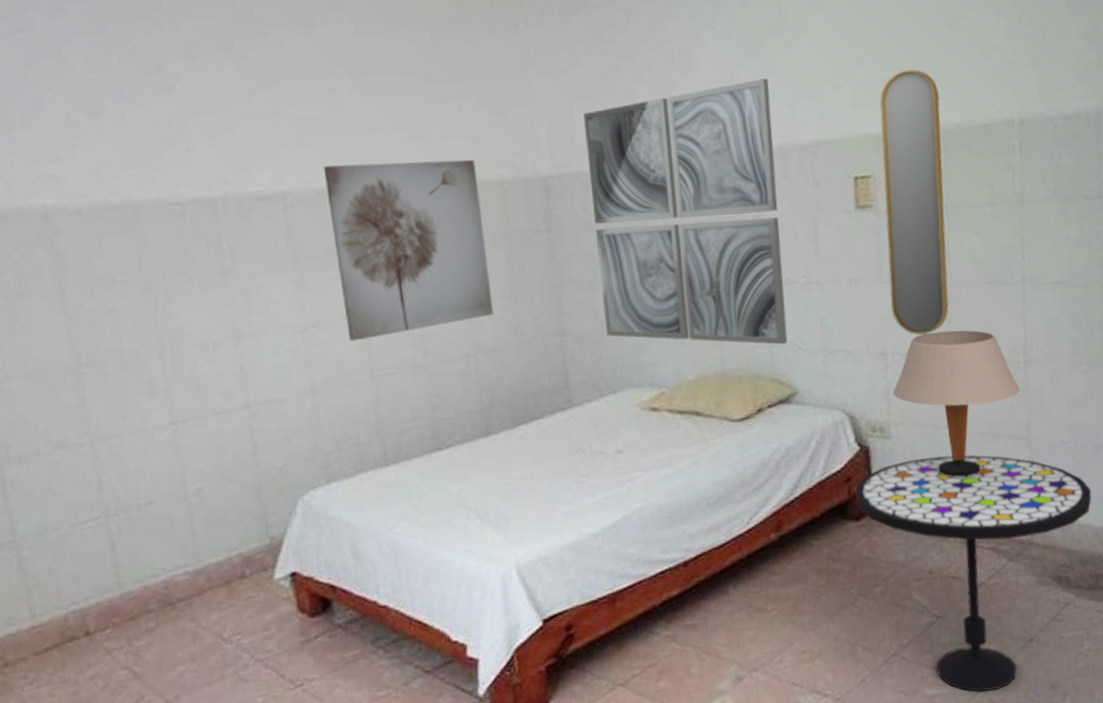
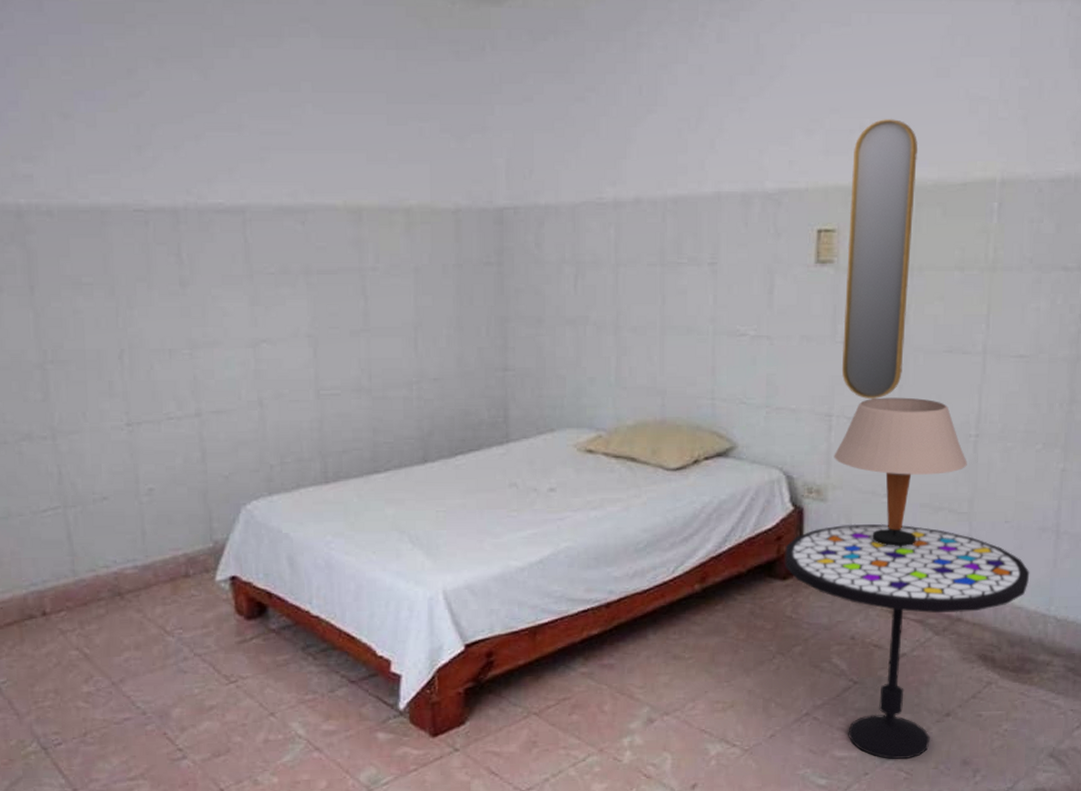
wall art: present [323,159,494,342] -> none [282,183,439,360]
wall art: present [583,78,788,345] -> none [544,119,737,397]

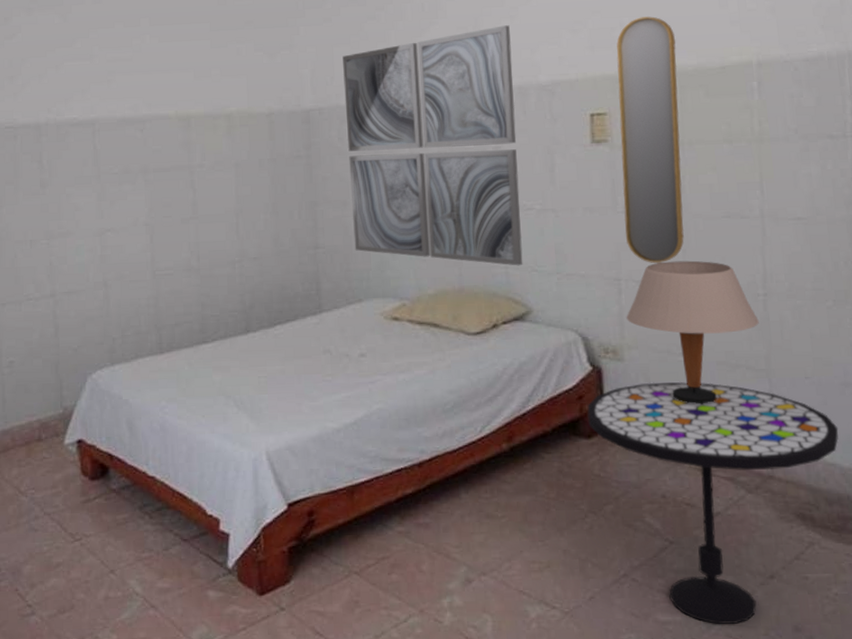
wall art: none [544,119,737,397] -> present [342,25,523,266]

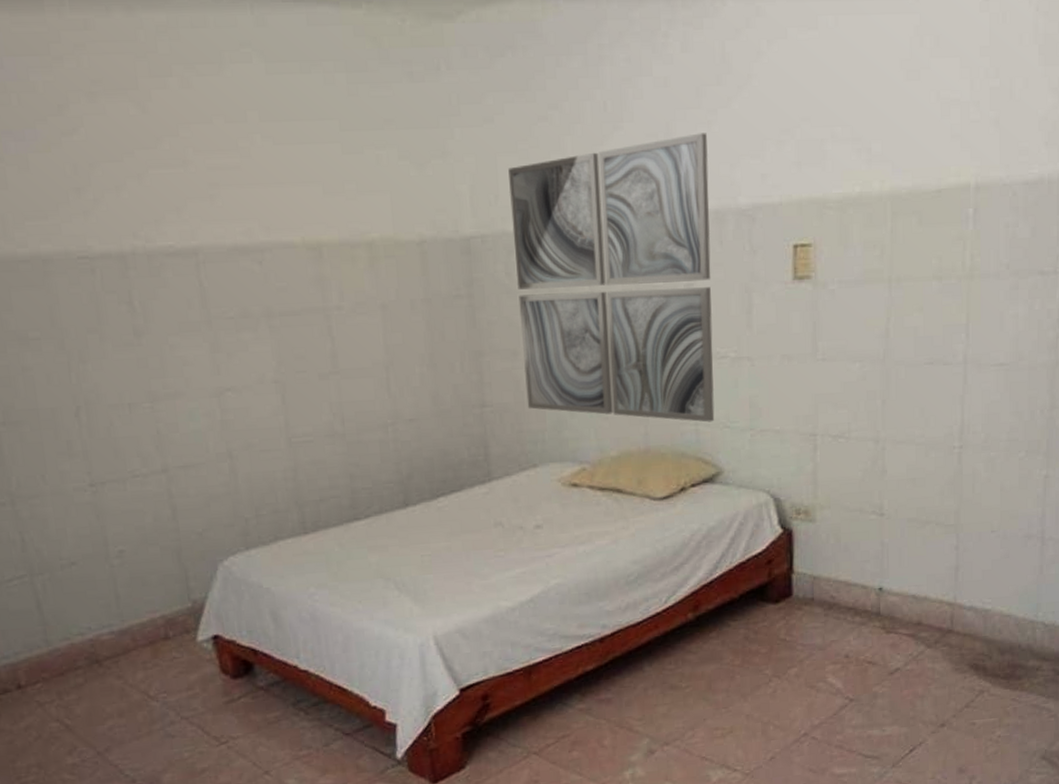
side table: present [587,382,839,624] -> none [776,540,1017,773]
home mirror: present [616,16,685,263] -> none [823,126,891,416]
table lamp: present [626,260,759,404] -> none [820,412,952,563]

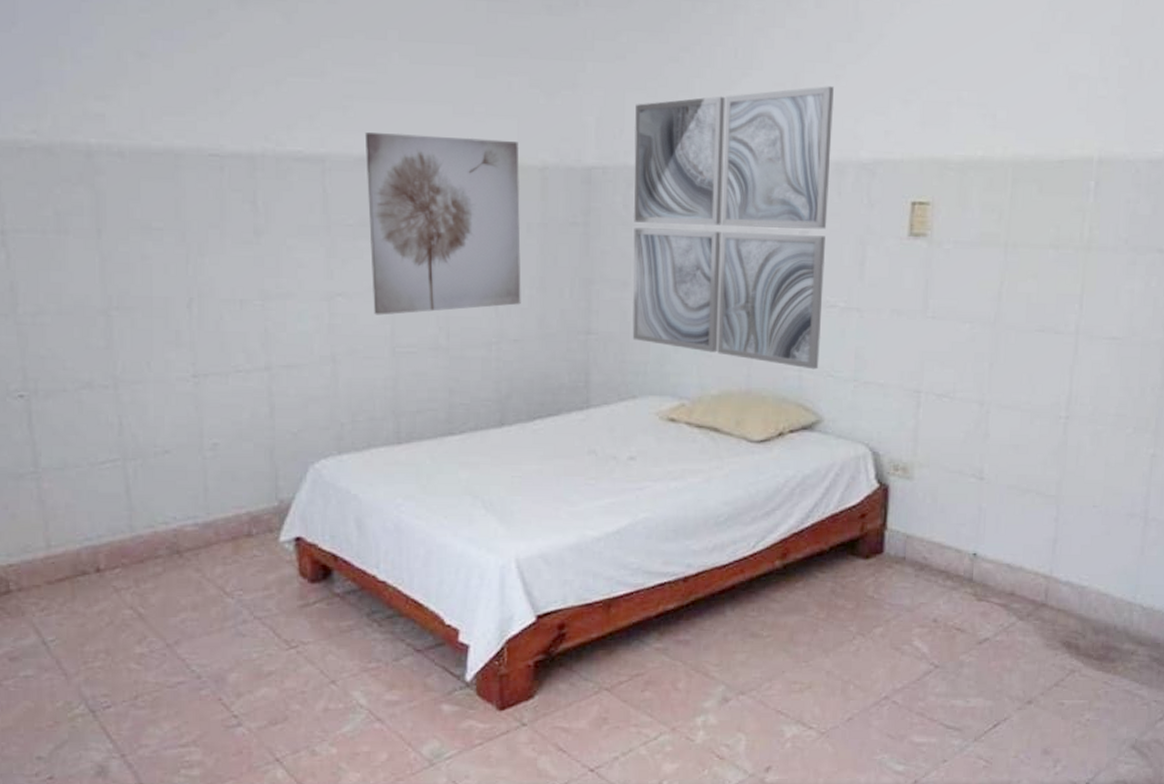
wall art: none [235,216,413,407] -> present [364,132,521,315]

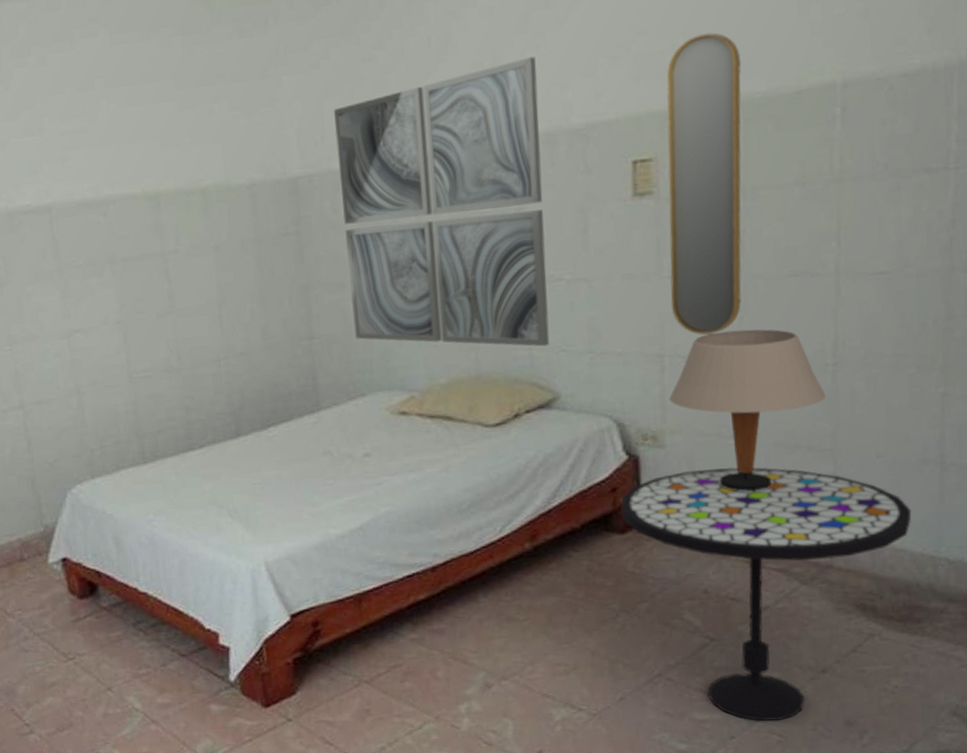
wall art: present [364,132,521,315] -> none [83,164,244,346]
side table: none [868,503,1117,746] -> present [621,467,912,721]
table lamp: none [921,375,1057,529] -> present [669,329,826,491]
home mirror: none [931,92,1015,376] -> present [666,33,742,335]

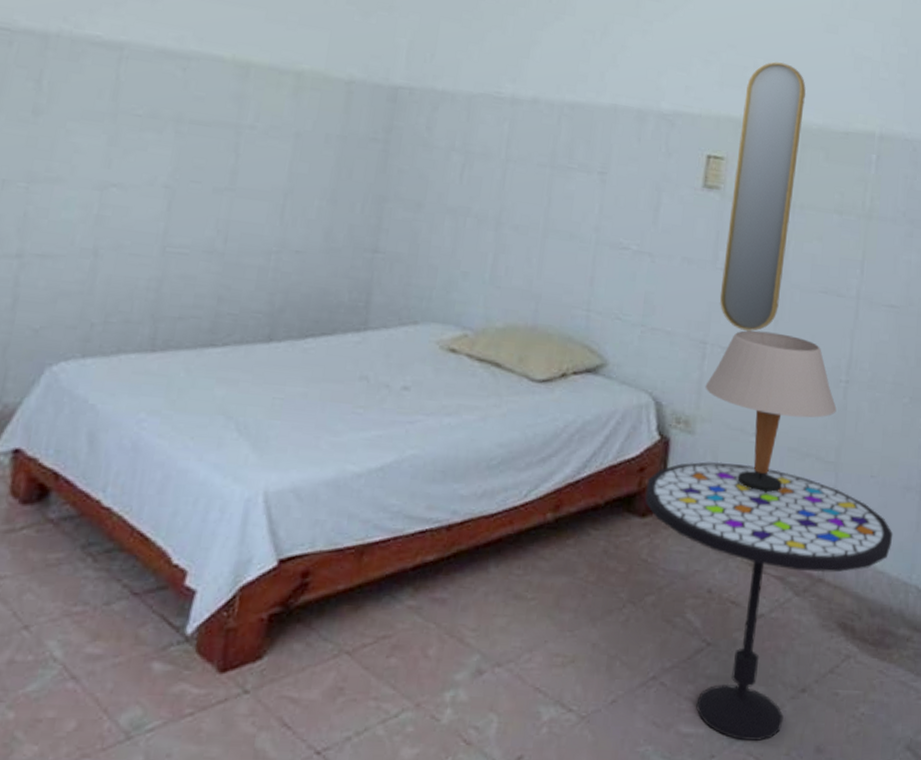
wall art: present [334,57,550,347] -> none [420,32,640,311]

